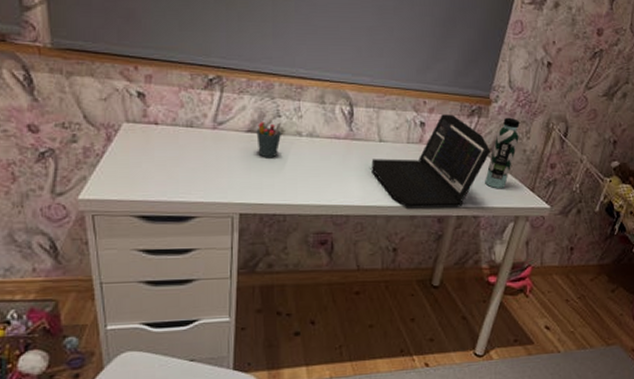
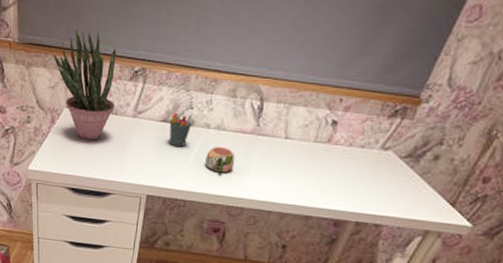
potted plant: none [103,33,189,158] -> present [54,28,117,140]
mug: none [302,154,333,181] -> present [205,146,236,173]
laptop: present [371,114,490,209] -> none [273,113,409,214]
water bottle: present [485,117,520,189] -> none [395,120,453,200]

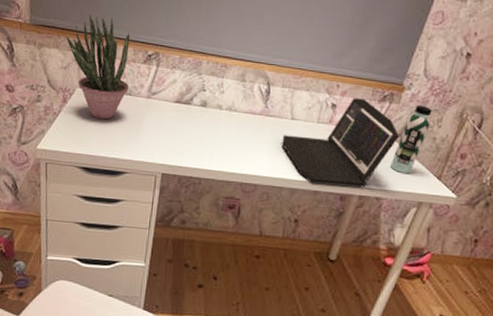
pen holder: present [169,112,192,148] -> none [183,93,205,127]
mug: present [205,146,236,173] -> none [218,126,247,152]
laptop: none [273,113,409,214] -> present [282,98,399,188]
water bottle: none [395,120,453,200] -> present [390,105,432,174]

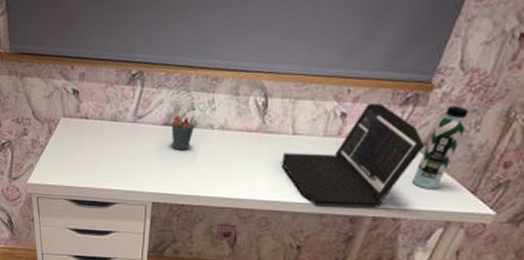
potted plant: present [66,13,131,120] -> none [47,35,114,149]
pen holder: none [183,93,205,127] -> present [171,114,194,151]

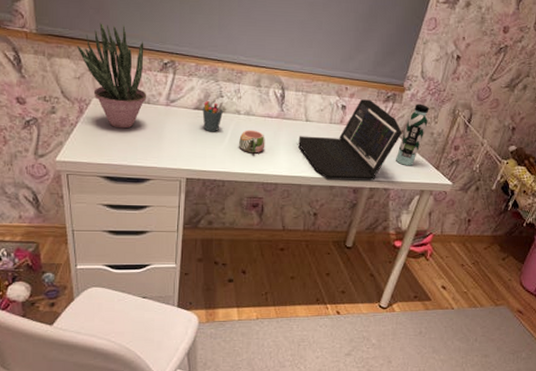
potted plant: none [47,35,114,149] -> present [77,22,147,129]
mug: none [211,147,242,175] -> present [239,130,265,154]

